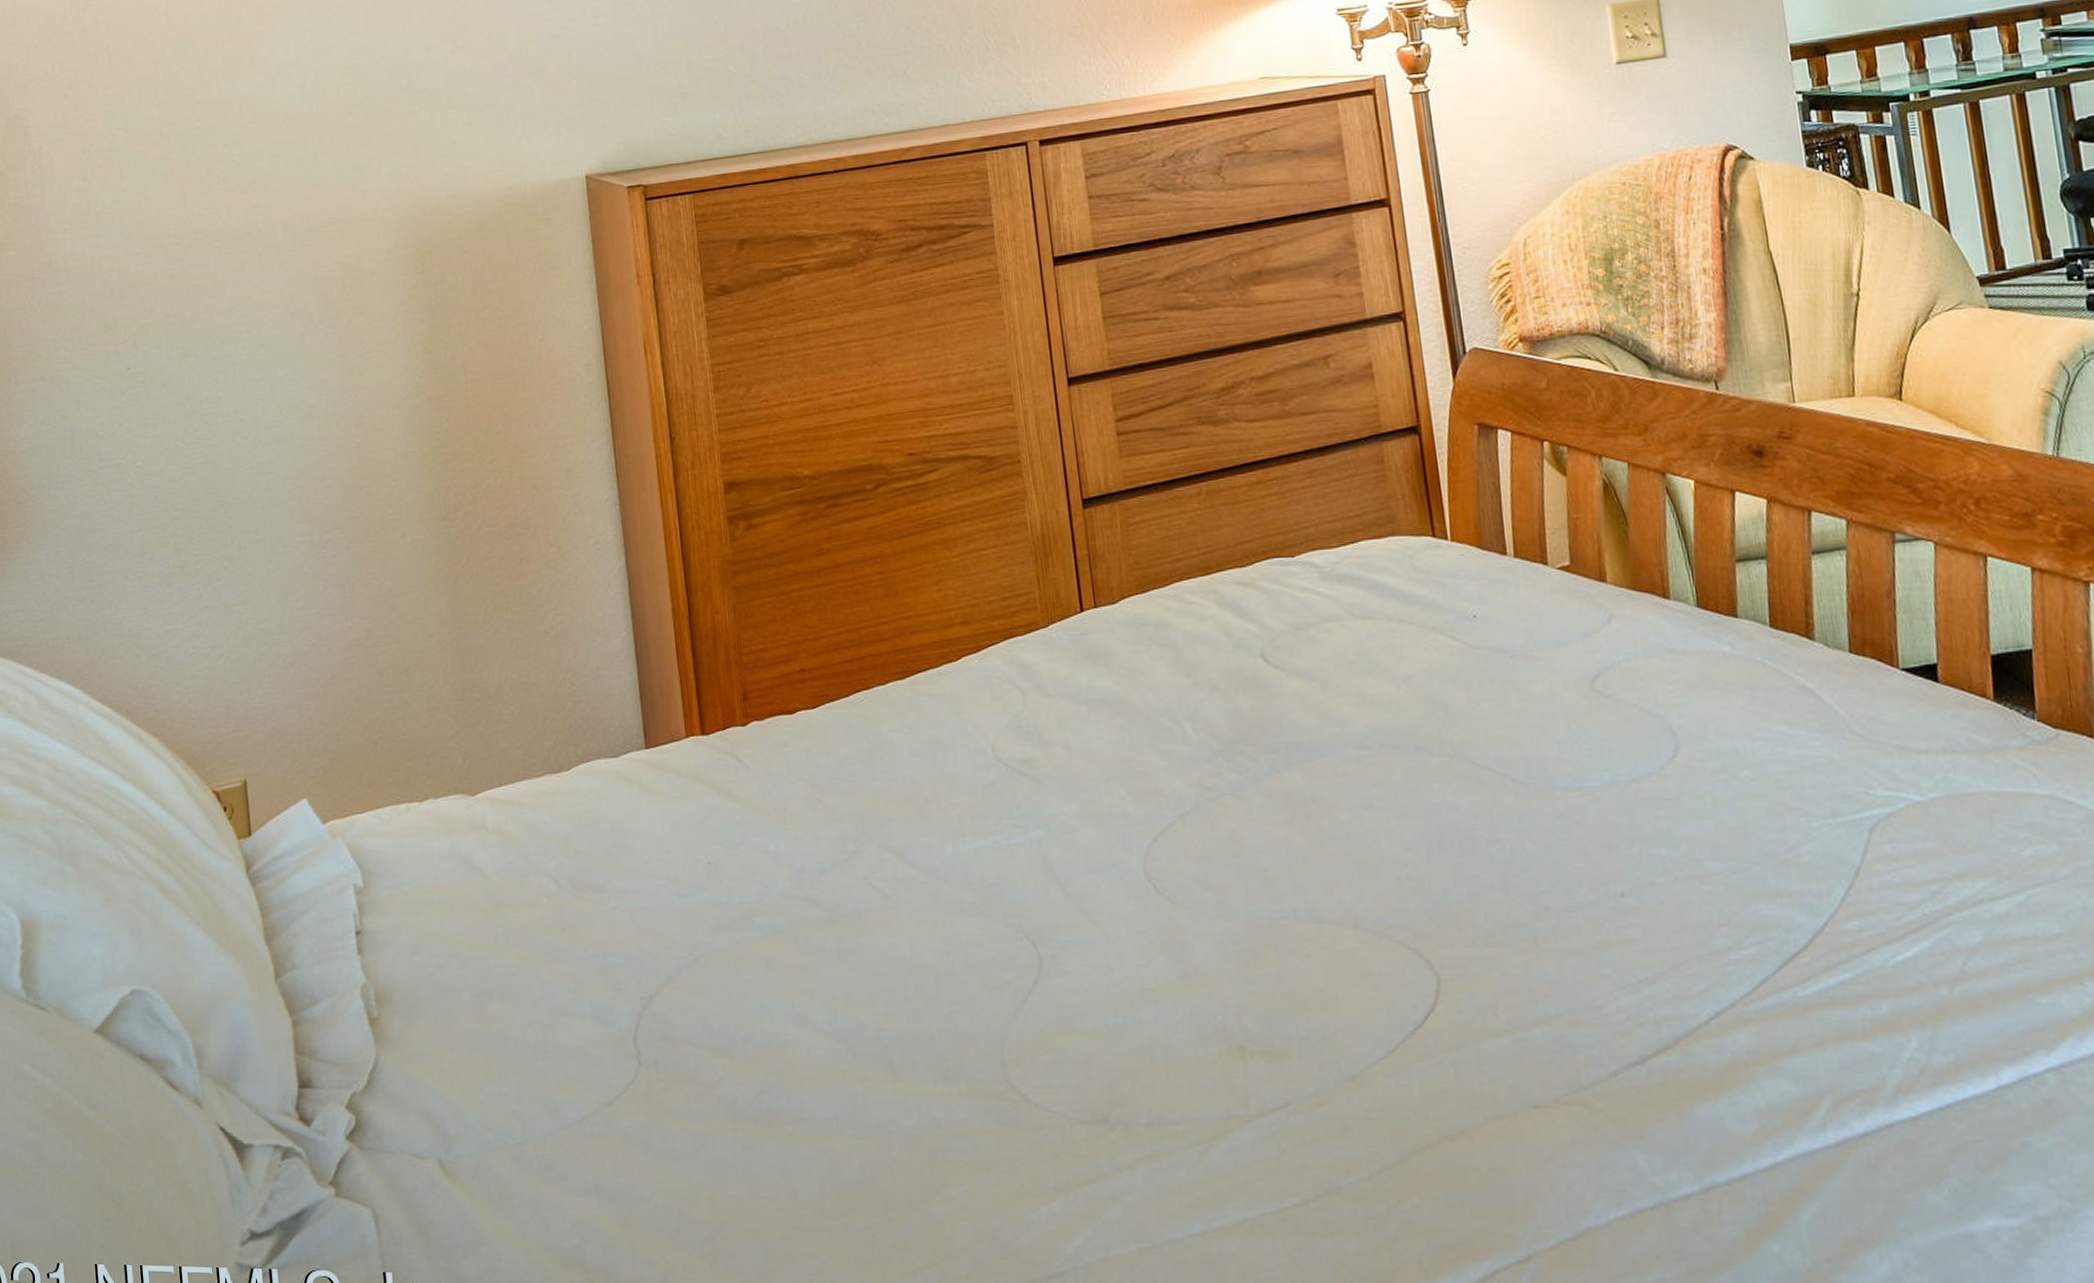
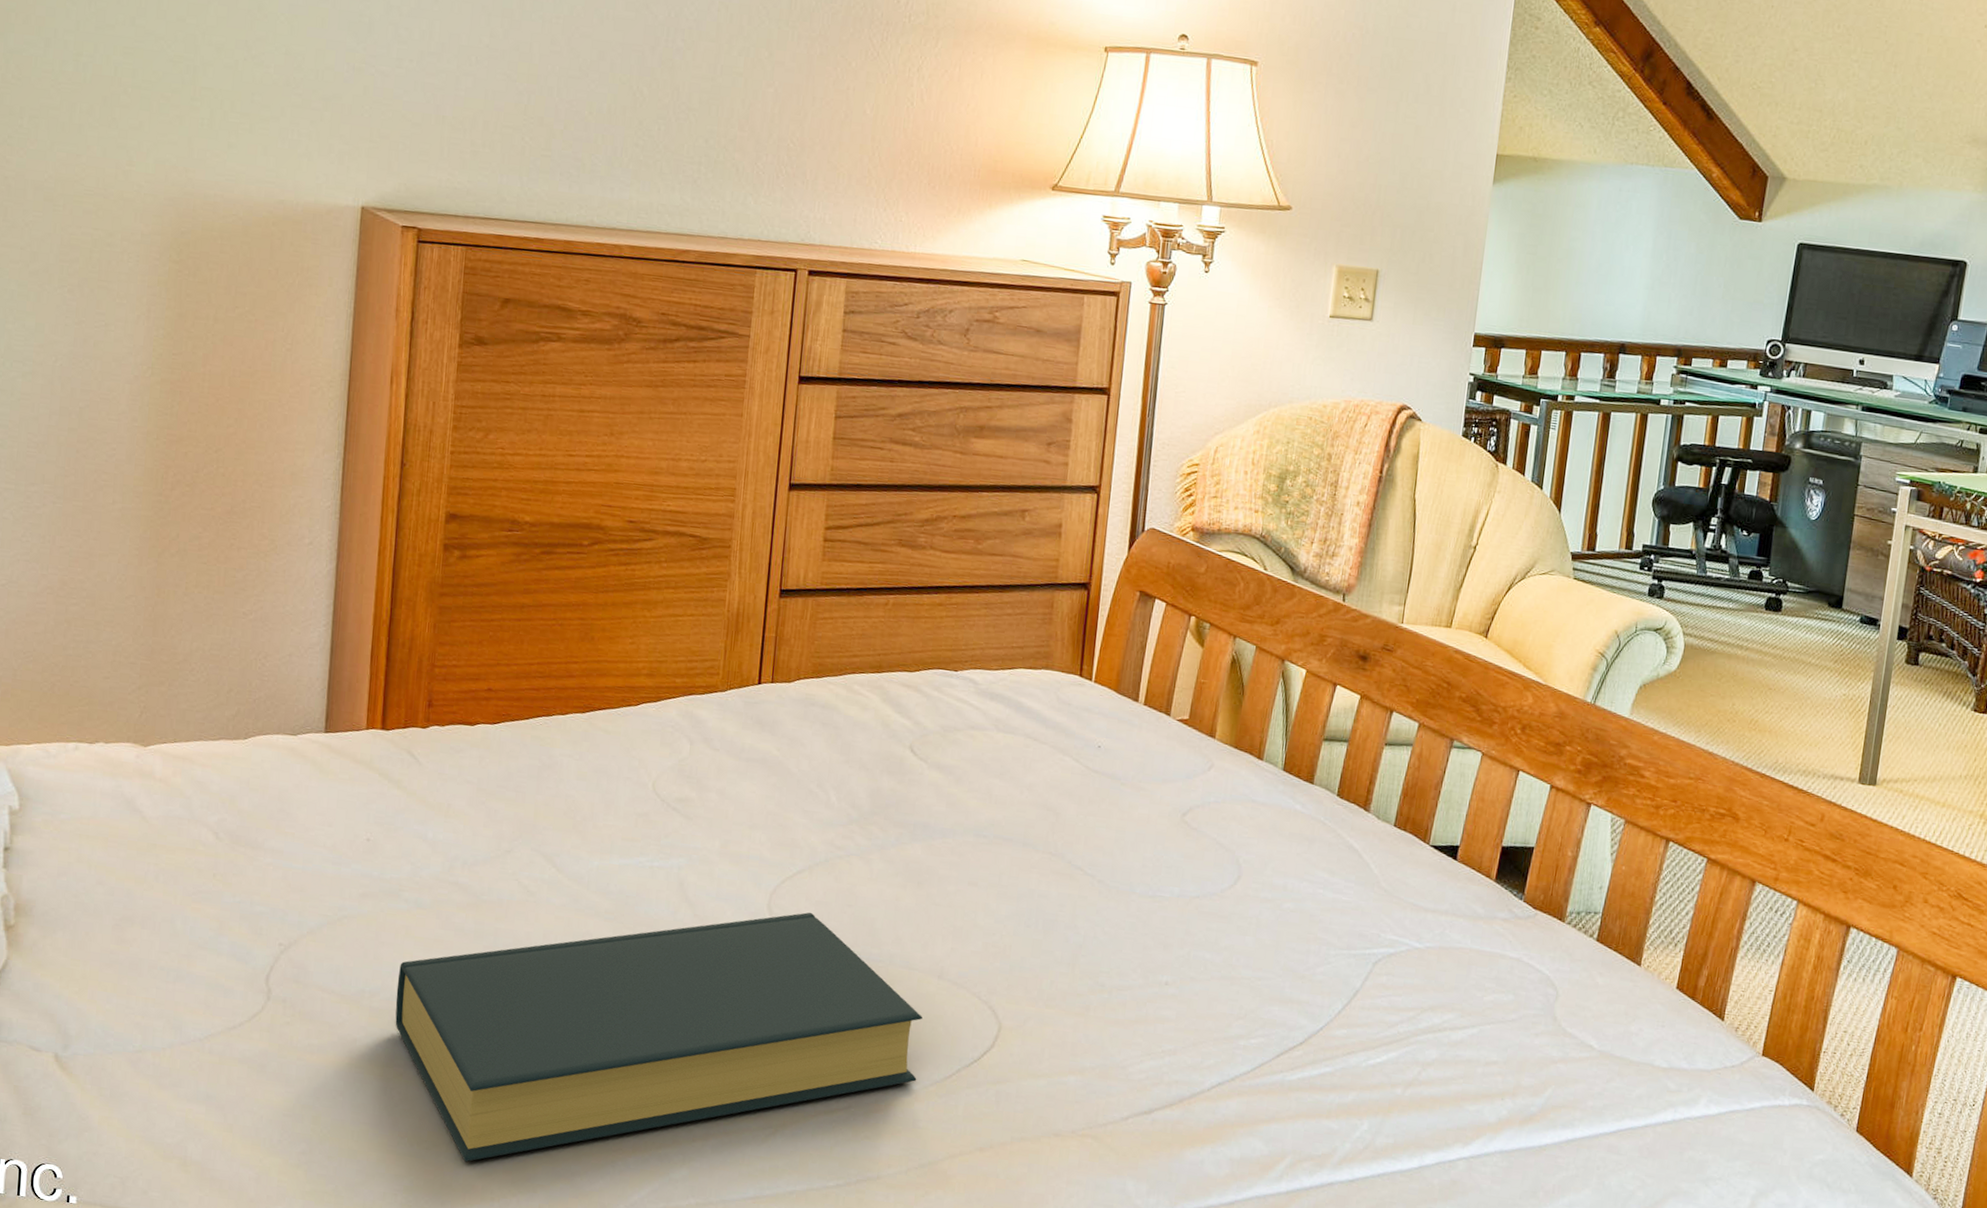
hardback book: none [766,871,1357,1230] -> present [395,912,922,1162]

